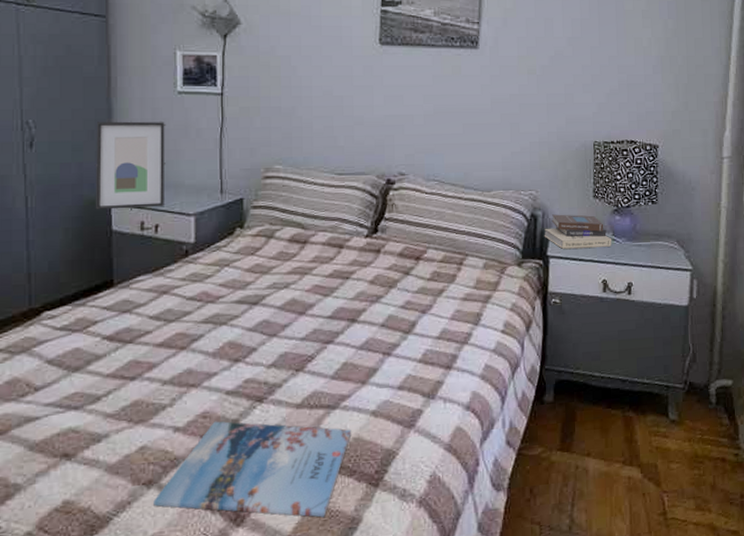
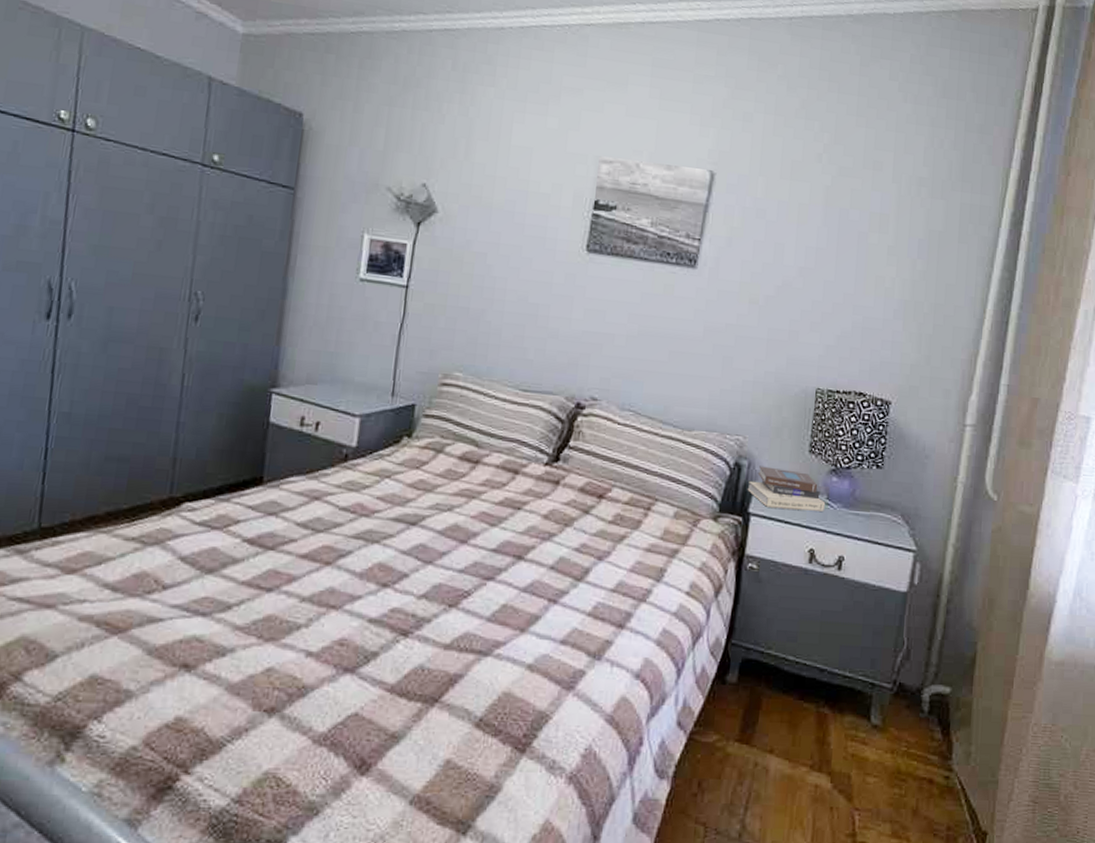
picture frame: present [95,121,167,210] -> none [254,301,343,403]
magazine: present [153,421,352,518] -> none [272,651,503,779]

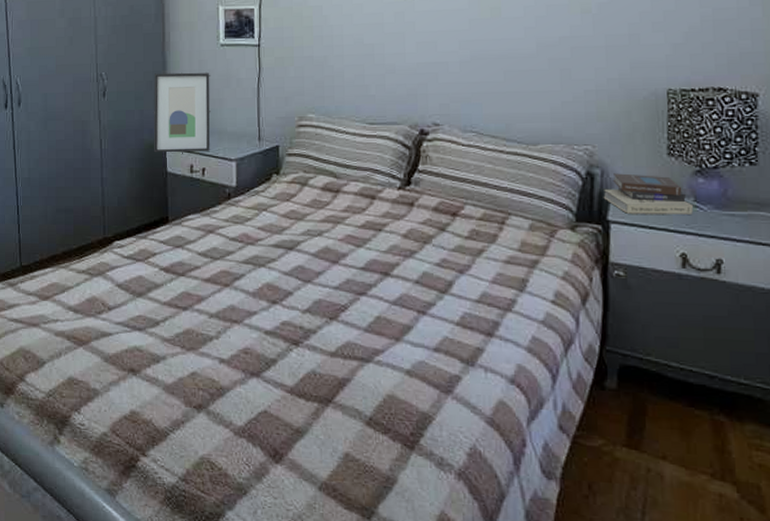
picture frame: none [254,301,343,403] -> present [153,72,211,153]

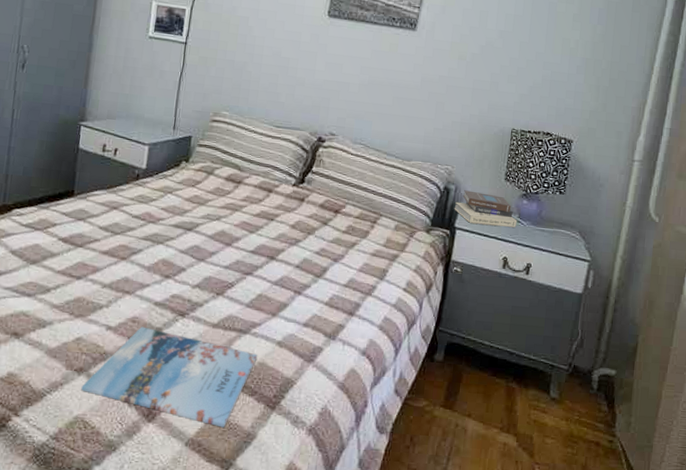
picture frame: present [153,72,211,153] -> none [67,54,136,134]
magazine: none [203,358,386,470] -> present [81,326,258,428]

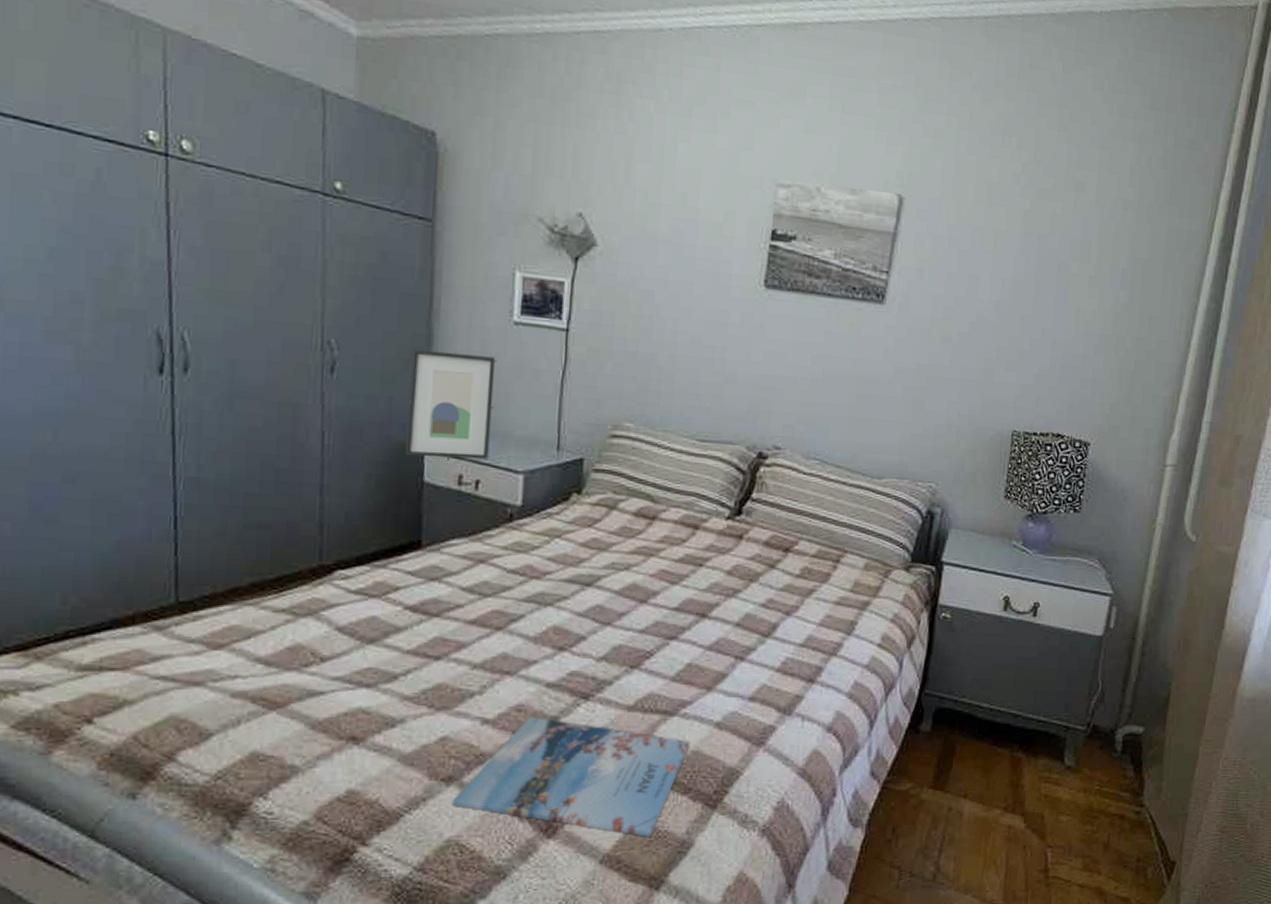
picture frame: none [67,54,136,134] -> present [404,349,498,459]
books: present [454,190,518,228] -> none [940,513,1022,558]

